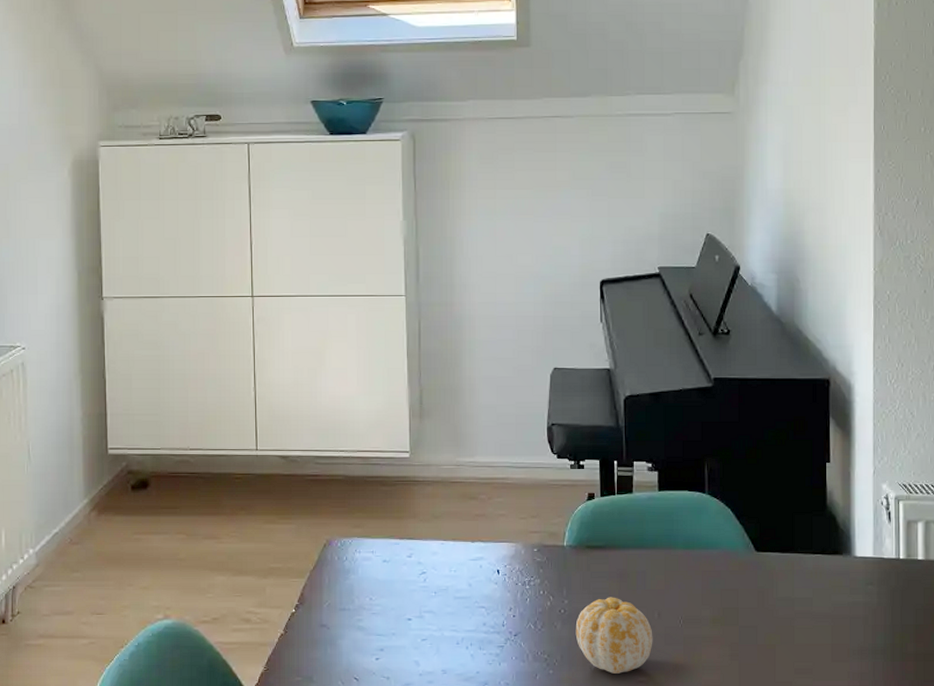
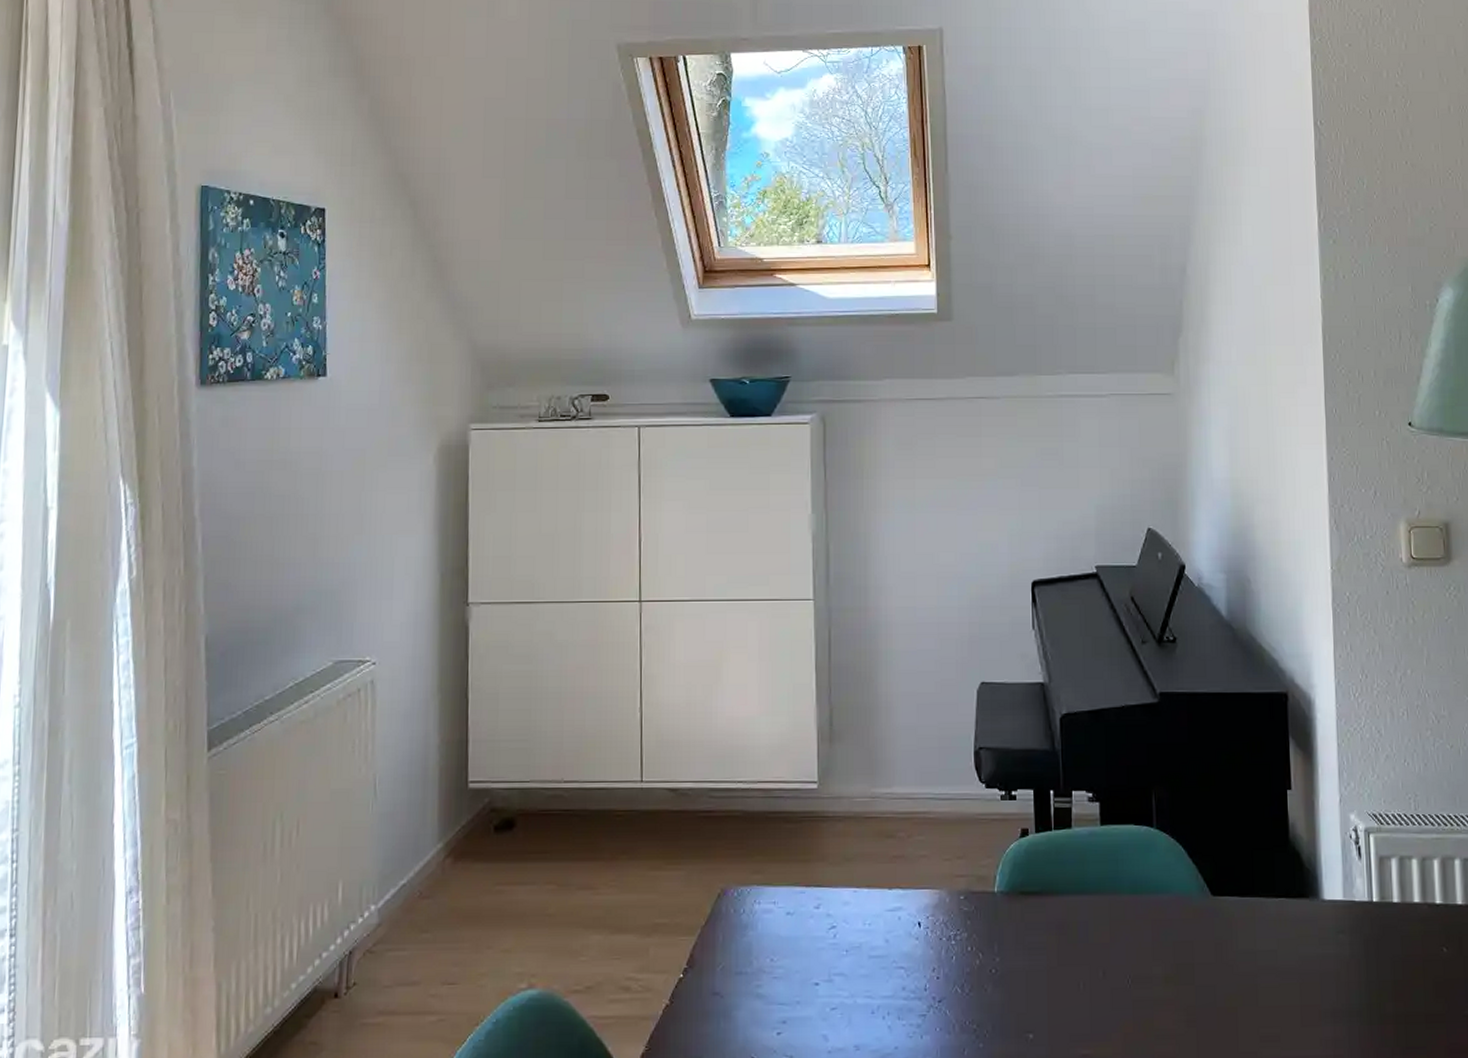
fruit: present [575,597,653,674] -> none [1008,952,1098,1046]

